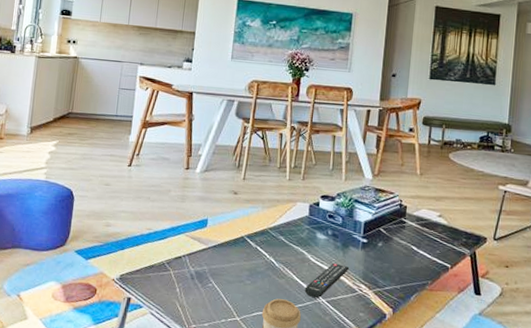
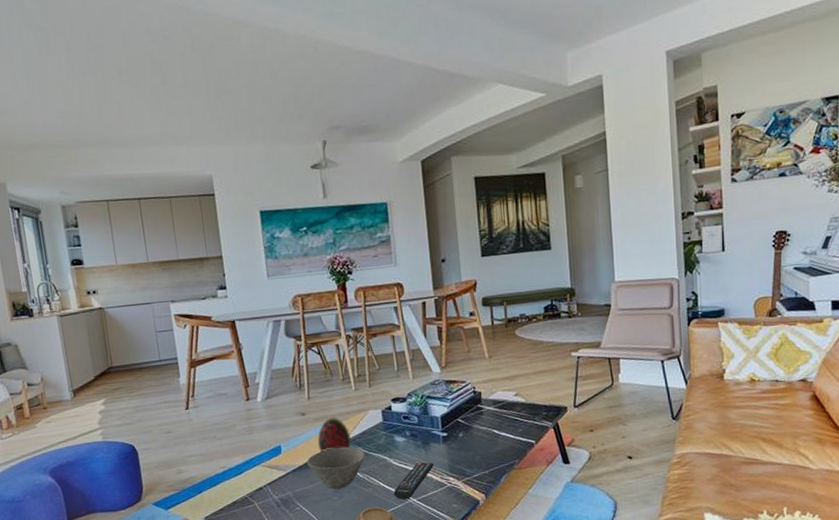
bowl: none [228,231,286,274] -> present [306,446,366,489]
decorative egg: none [242,201,275,236] -> present [317,417,351,452]

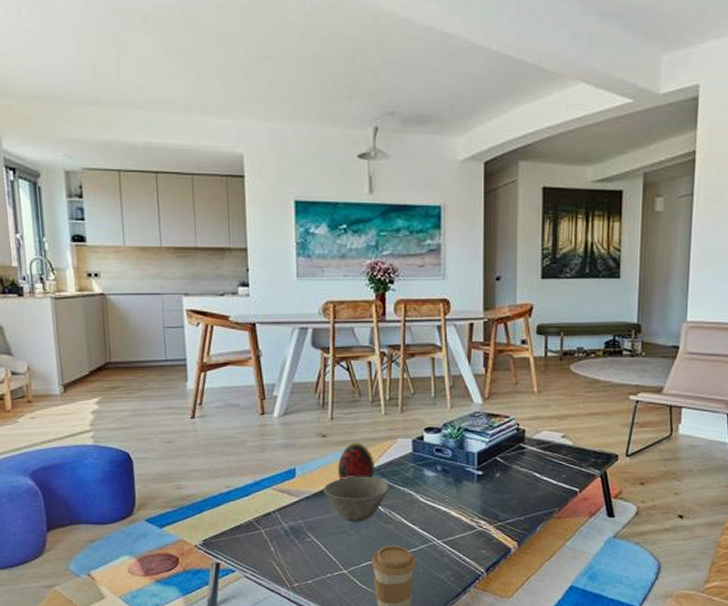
remote control: present [393,462,435,500] -> none [417,500,465,541]

